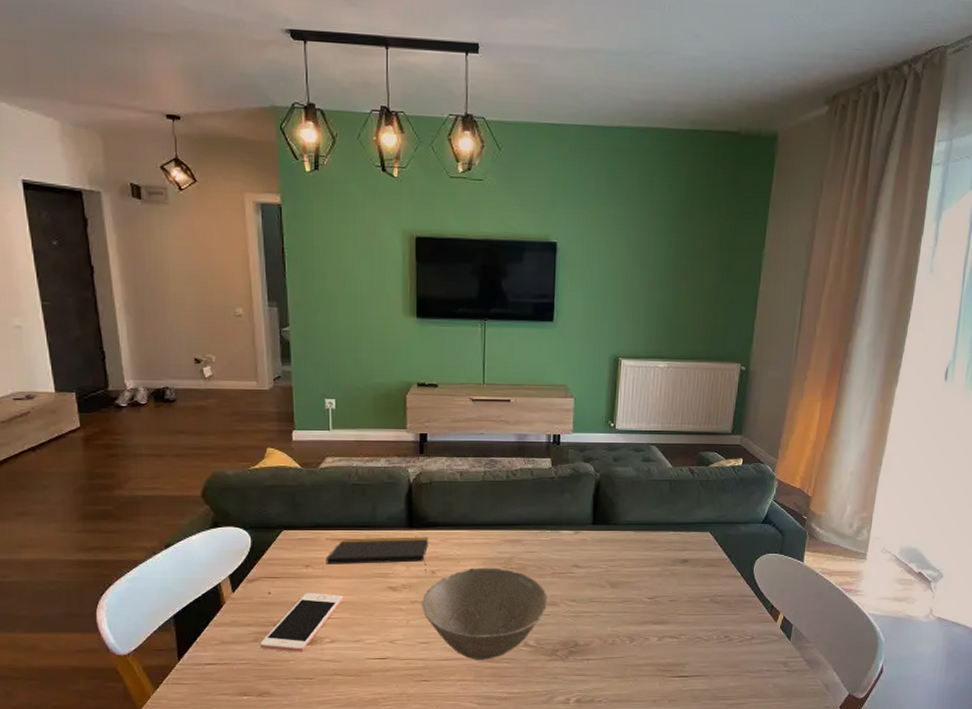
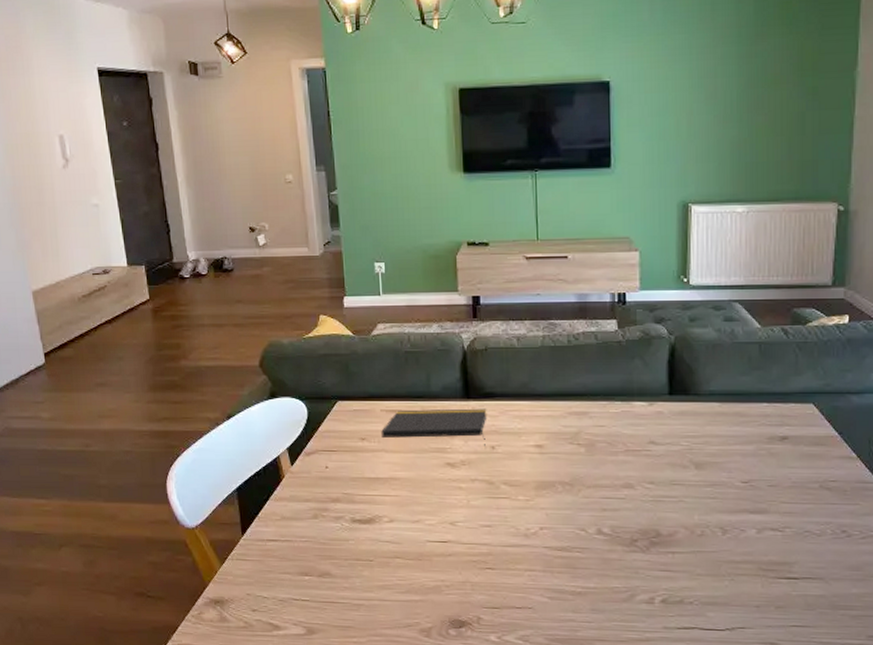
cell phone: present [260,593,343,652] -> none [319,468,401,531]
bowl: present [422,568,548,660] -> none [483,443,623,548]

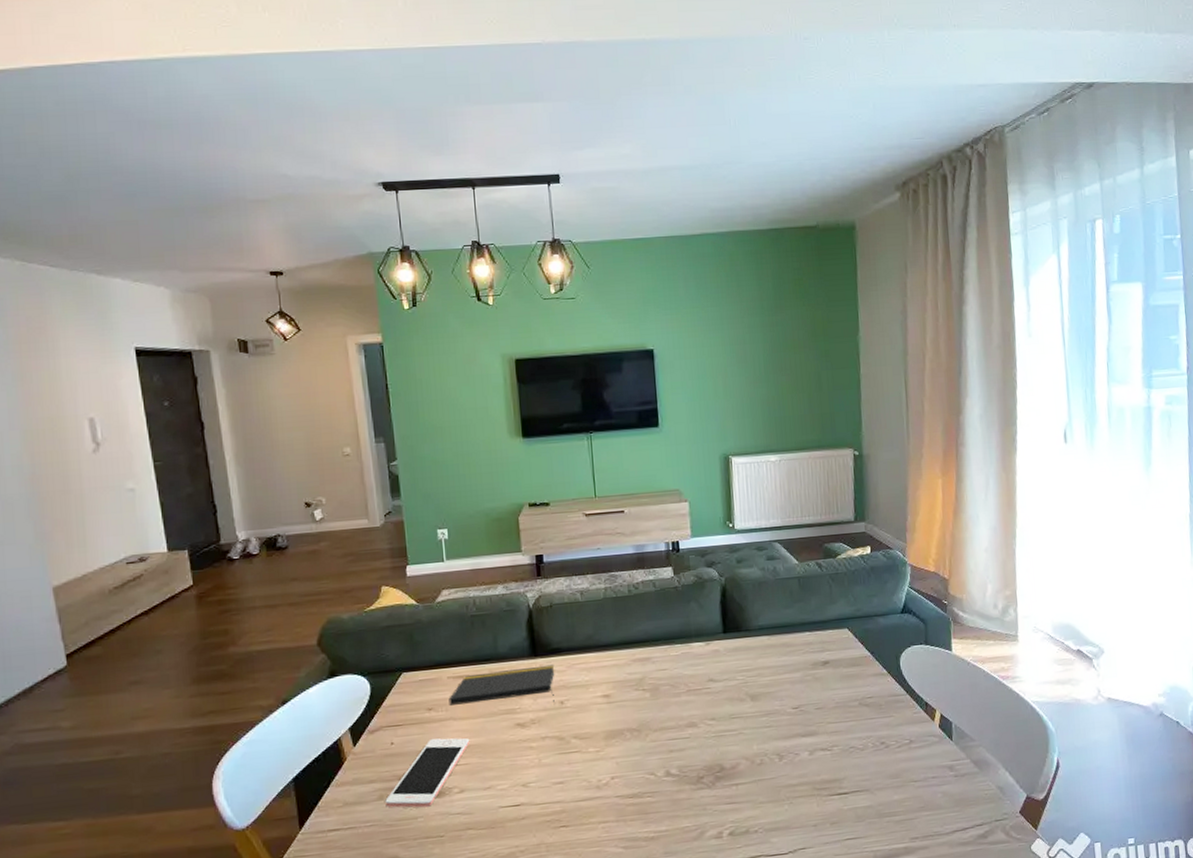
cell phone: none [319,468,401,531] -> present [385,738,470,808]

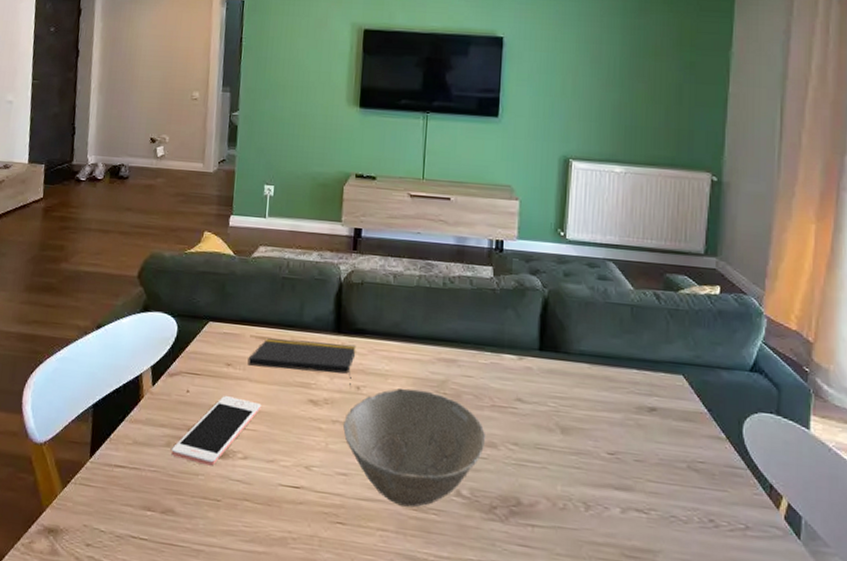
bowl: none [553,691,687,797] -> present [343,388,486,508]

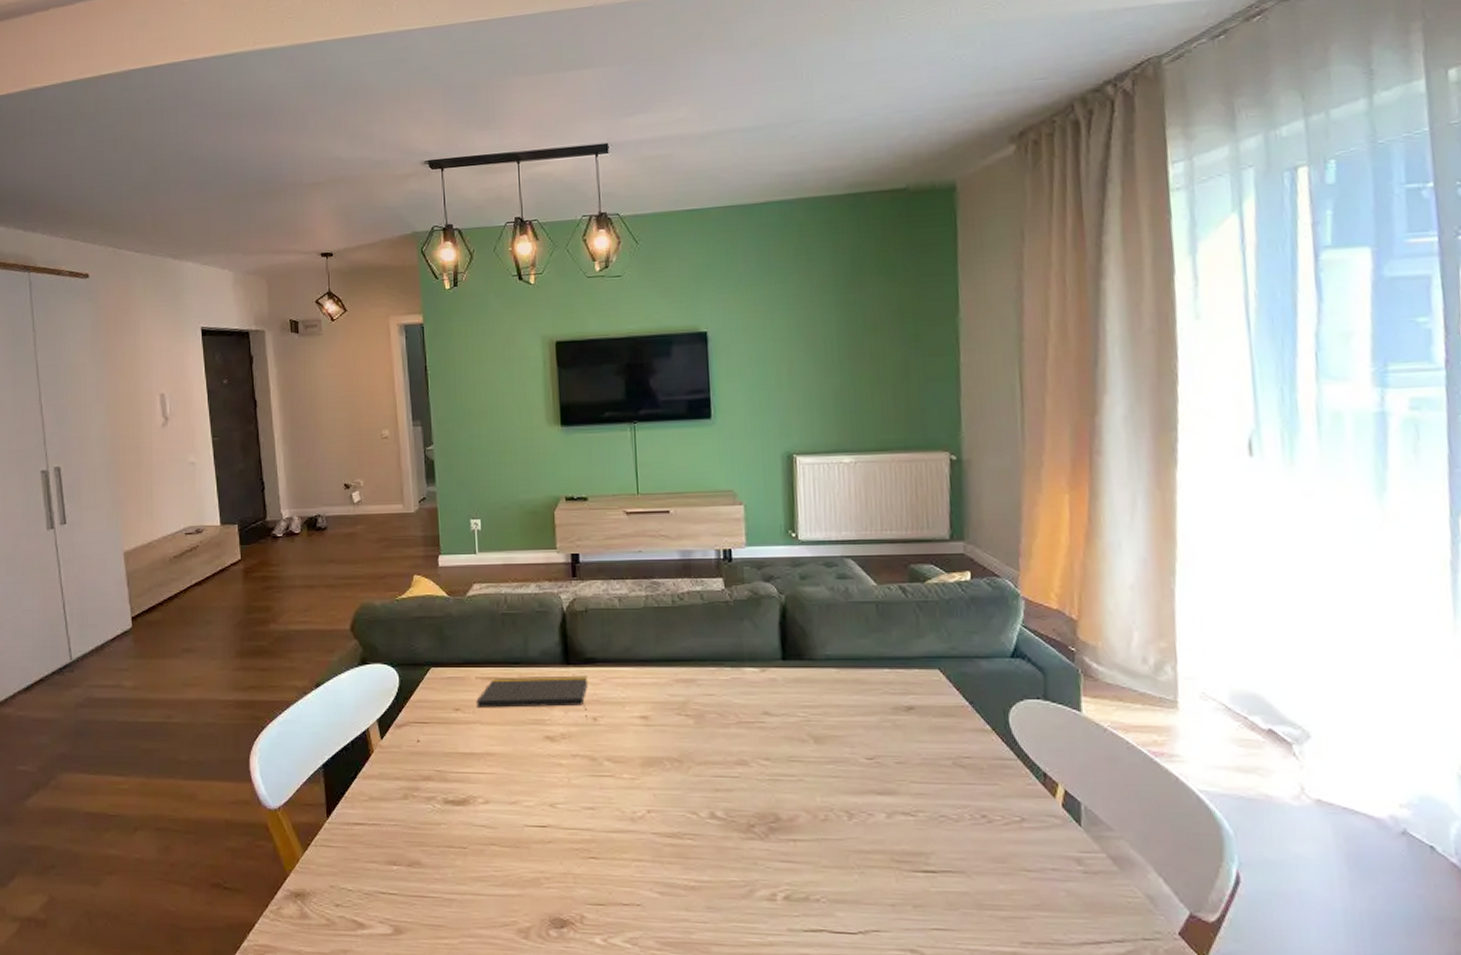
cell phone: present [171,396,262,466] -> none [409,742,497,814]
bowl: present [343,388,486,508] -> none [584,714,736,835]

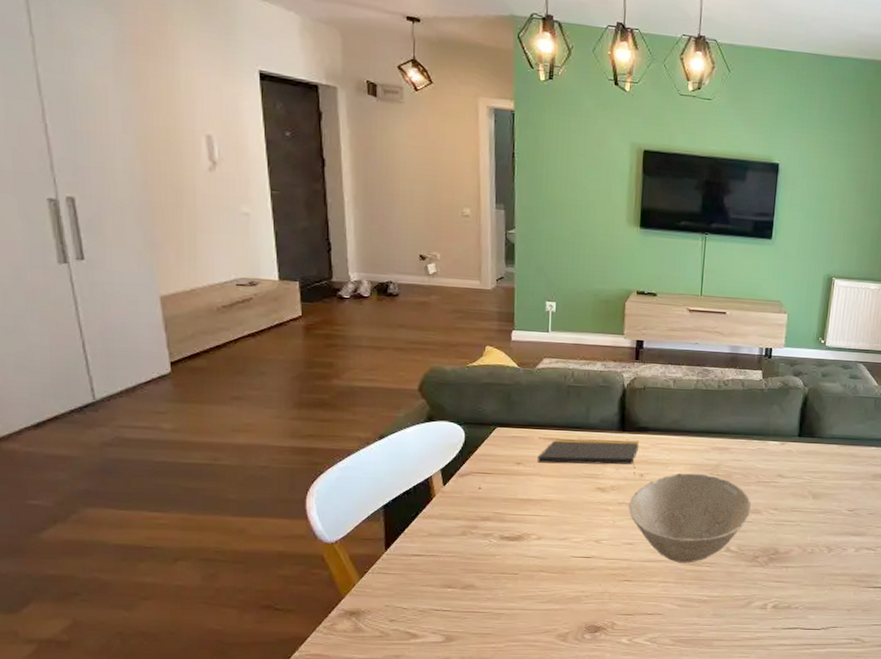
bowl: none [584,714,736,835] -> present [629,473,752,563]

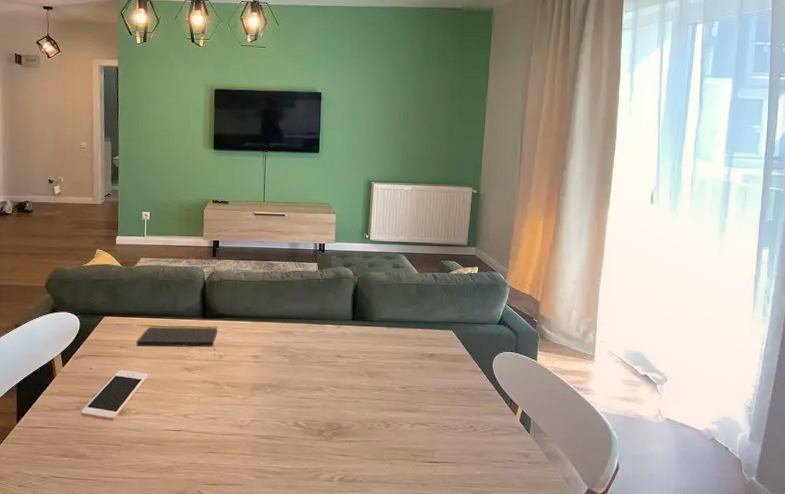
cell phone: none [467,490,552,547] -> present [81,370,148,421]
bowl: present [629,473,752,563] -> none [211,354,315,437]

